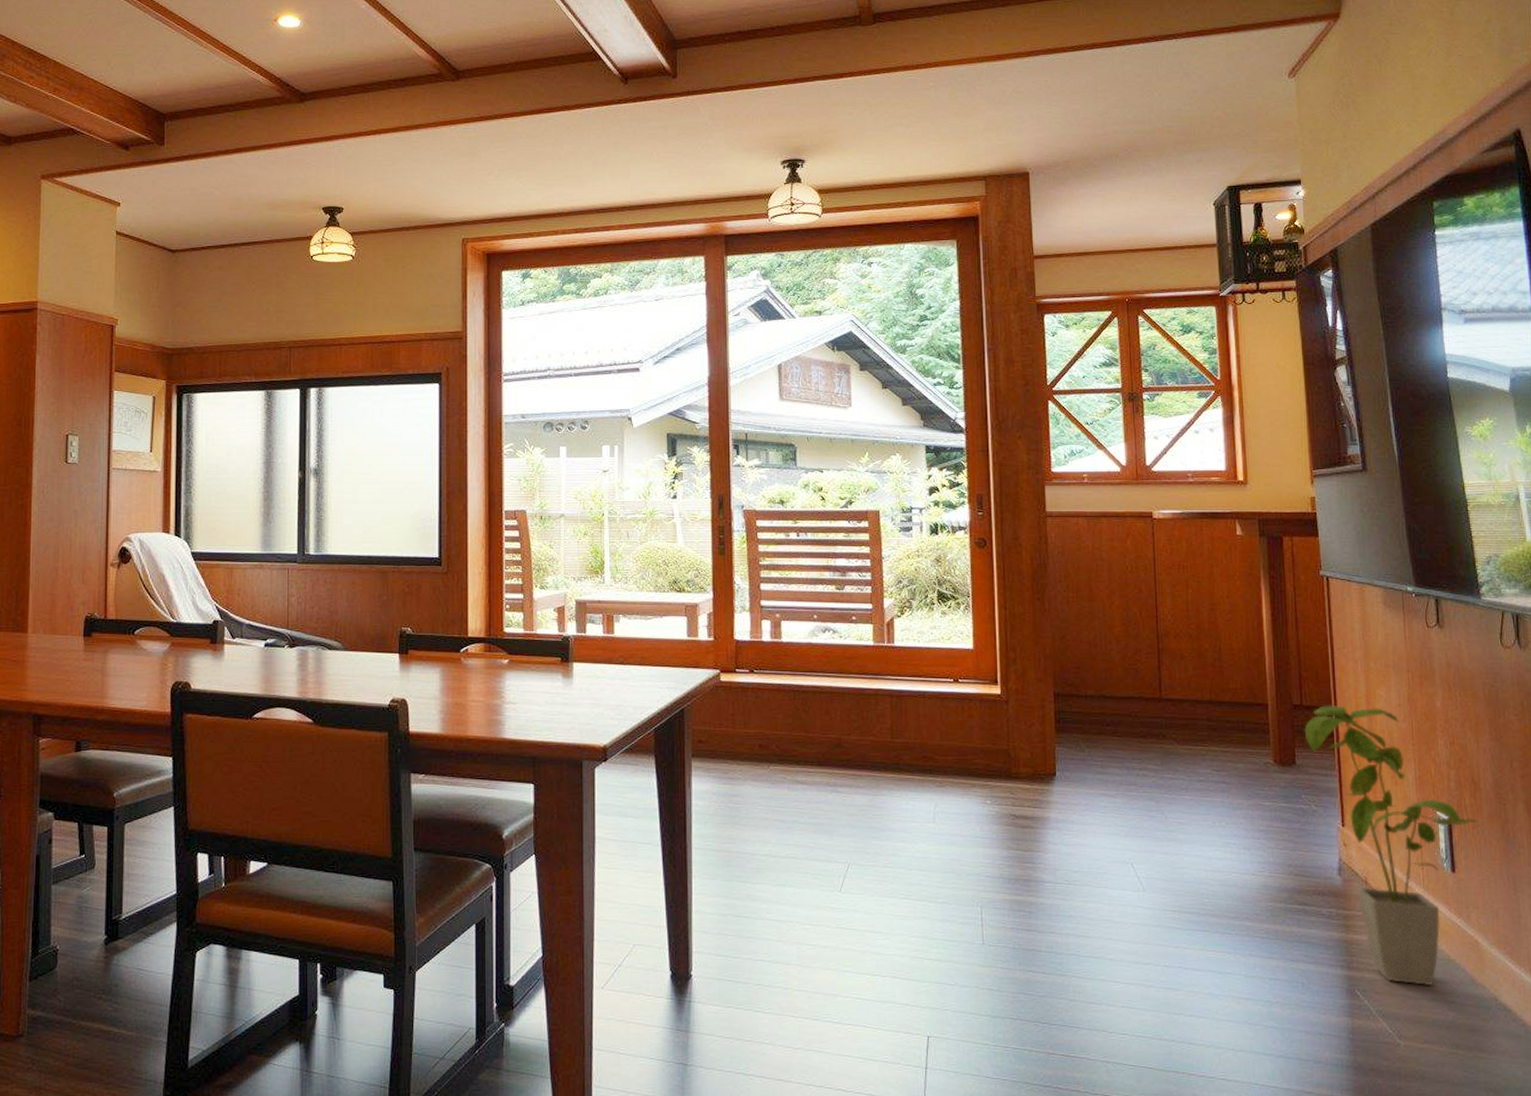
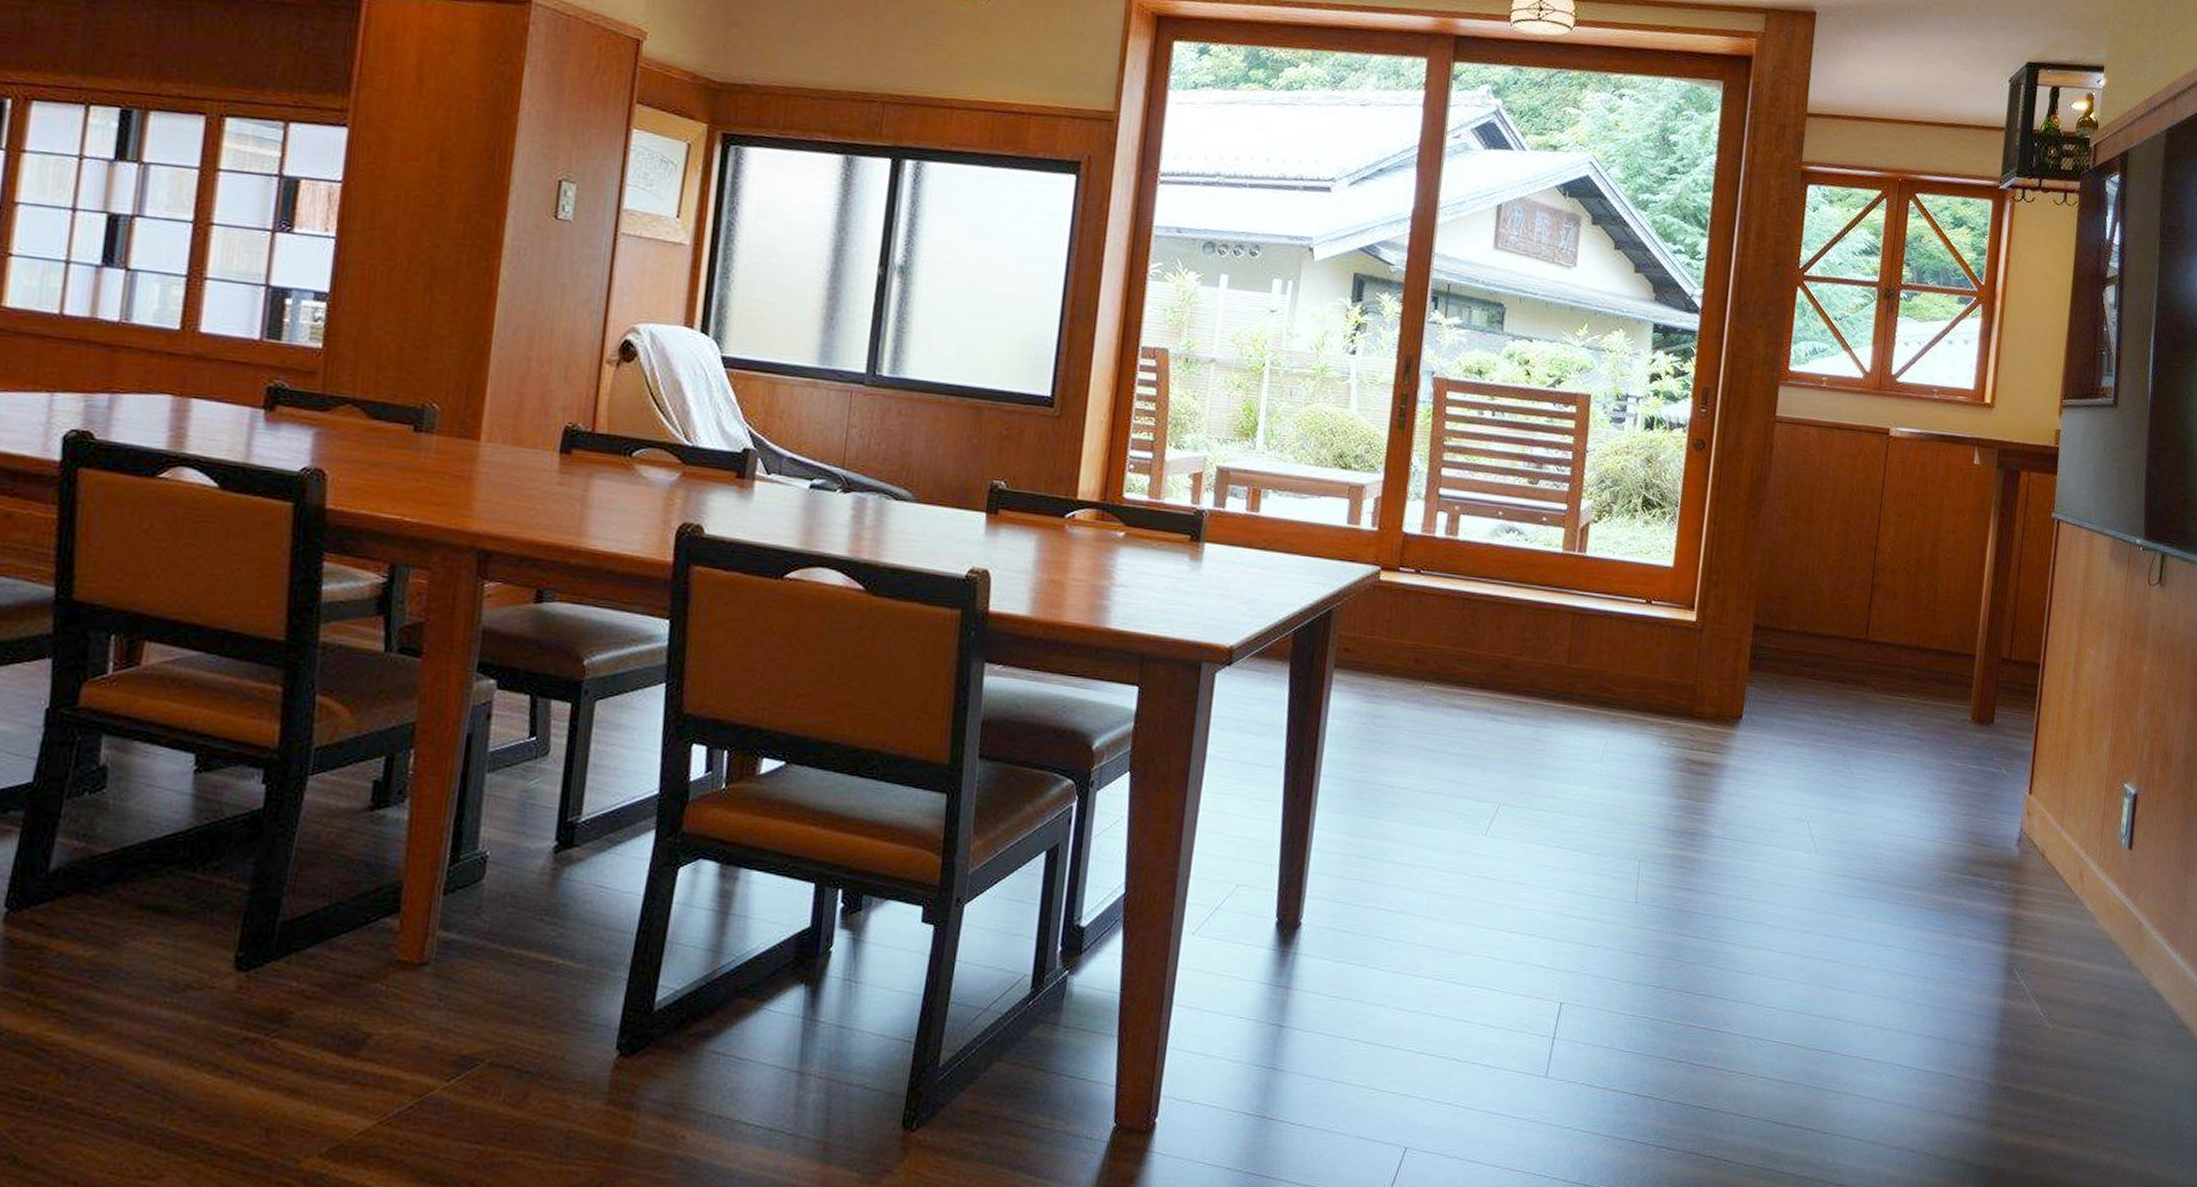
house plant: present [1304,706,1479,985] -> none [2008,661,2164,967]

